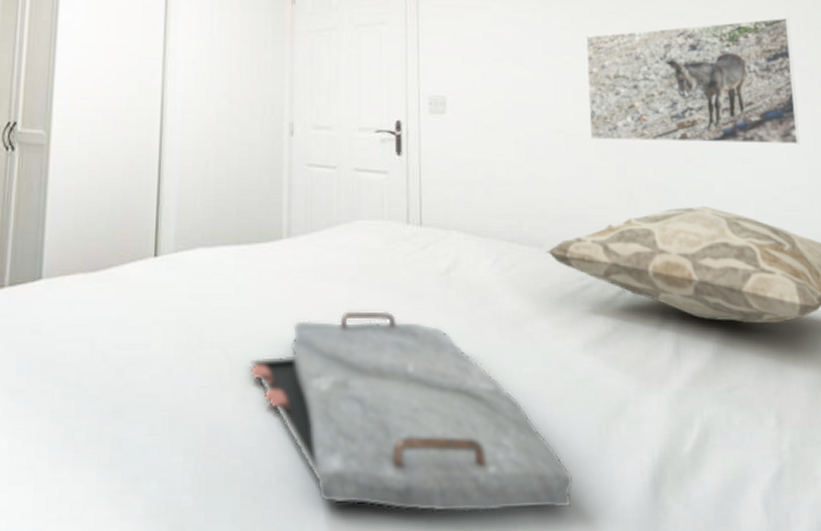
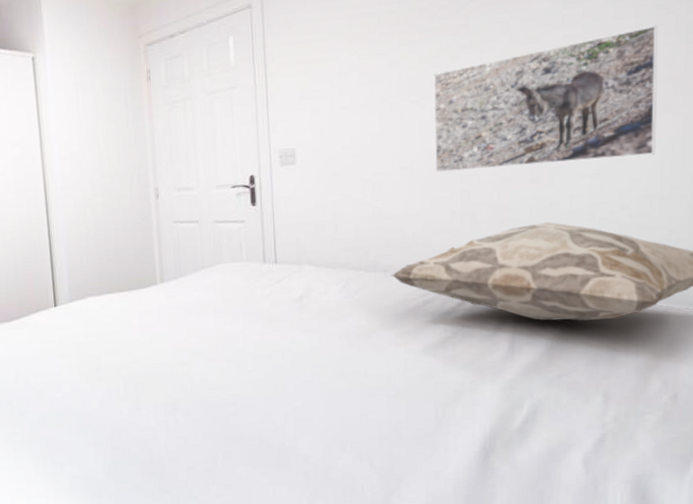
serving tray: present [250,311,574,512] -> none [139,334,412,478]

